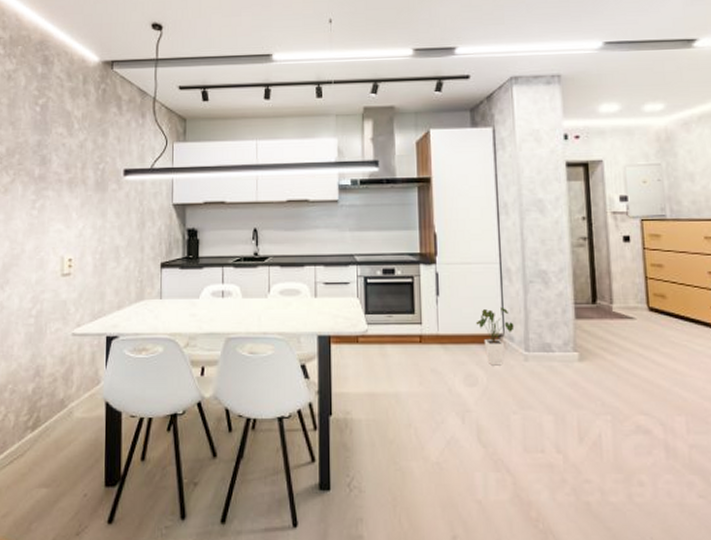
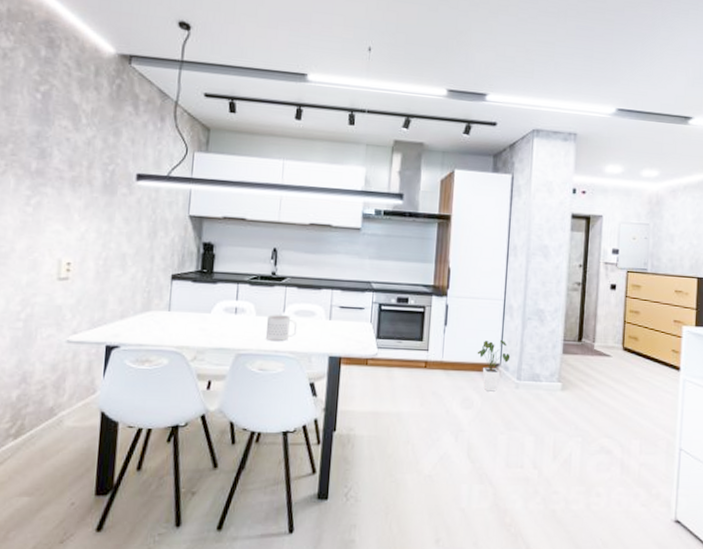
mug: none [253,296,284,323] -> present [265,315,298,342]

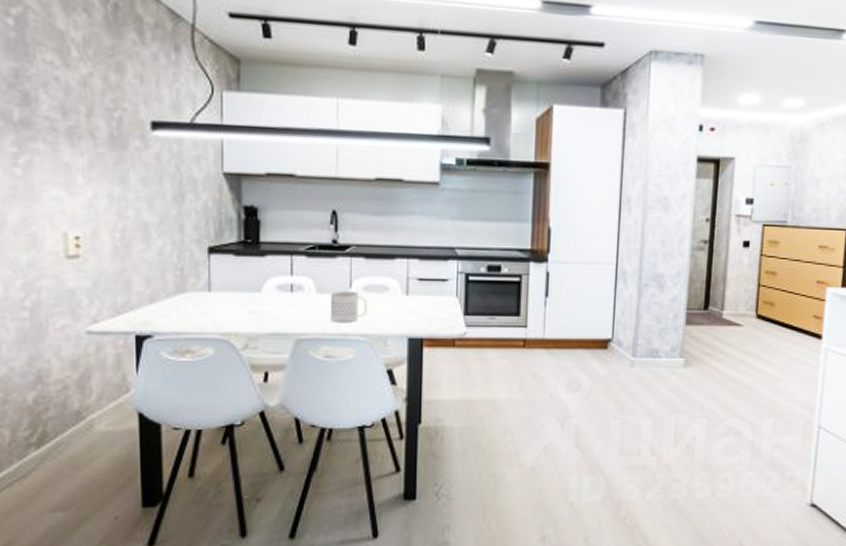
house plant: present [477,339,511,392] -> none [584,310,624,371]

